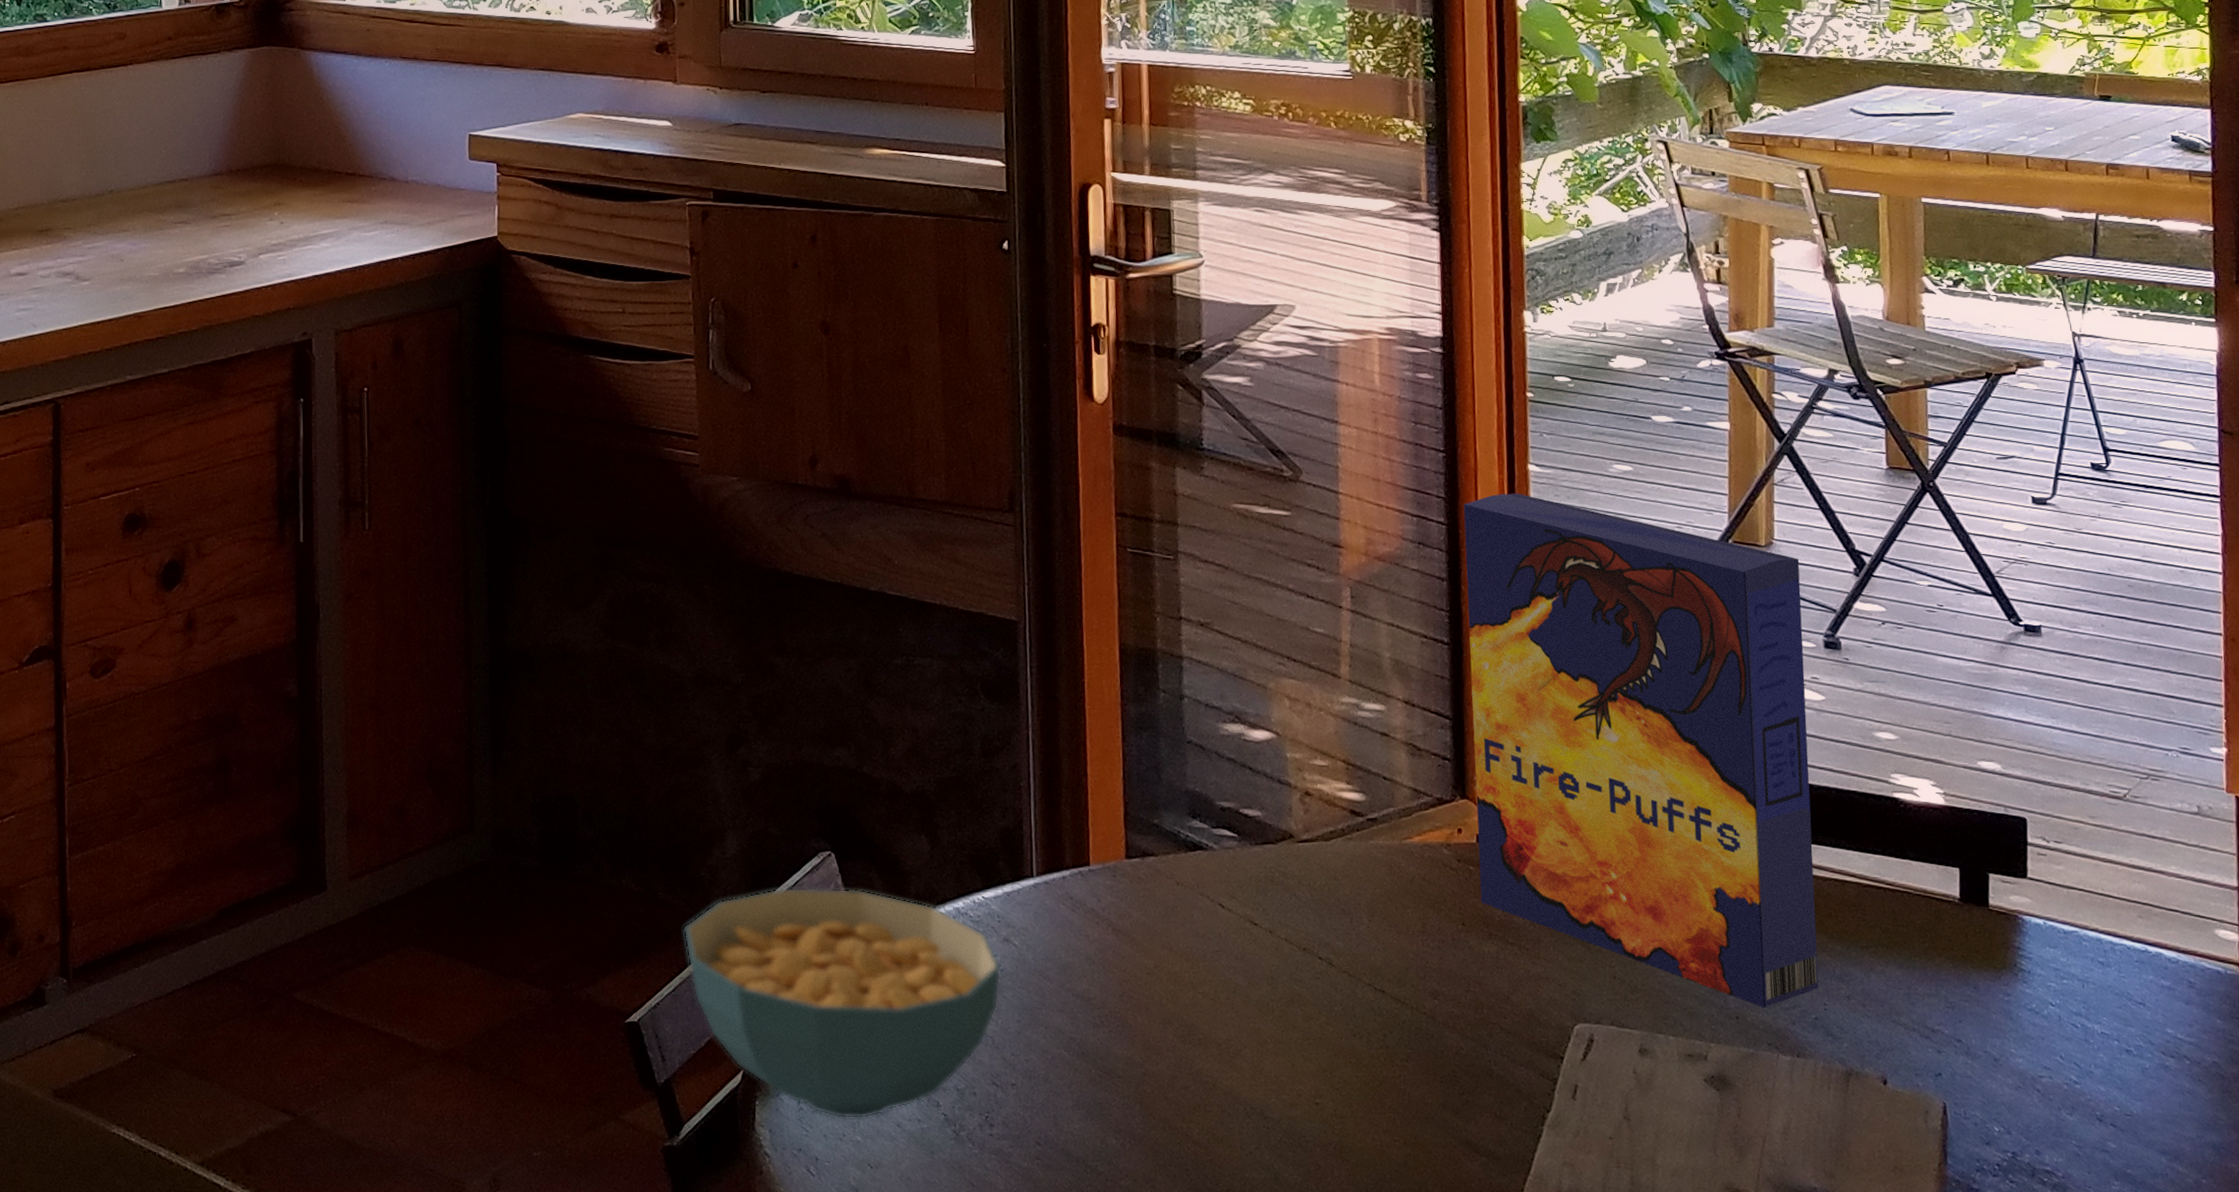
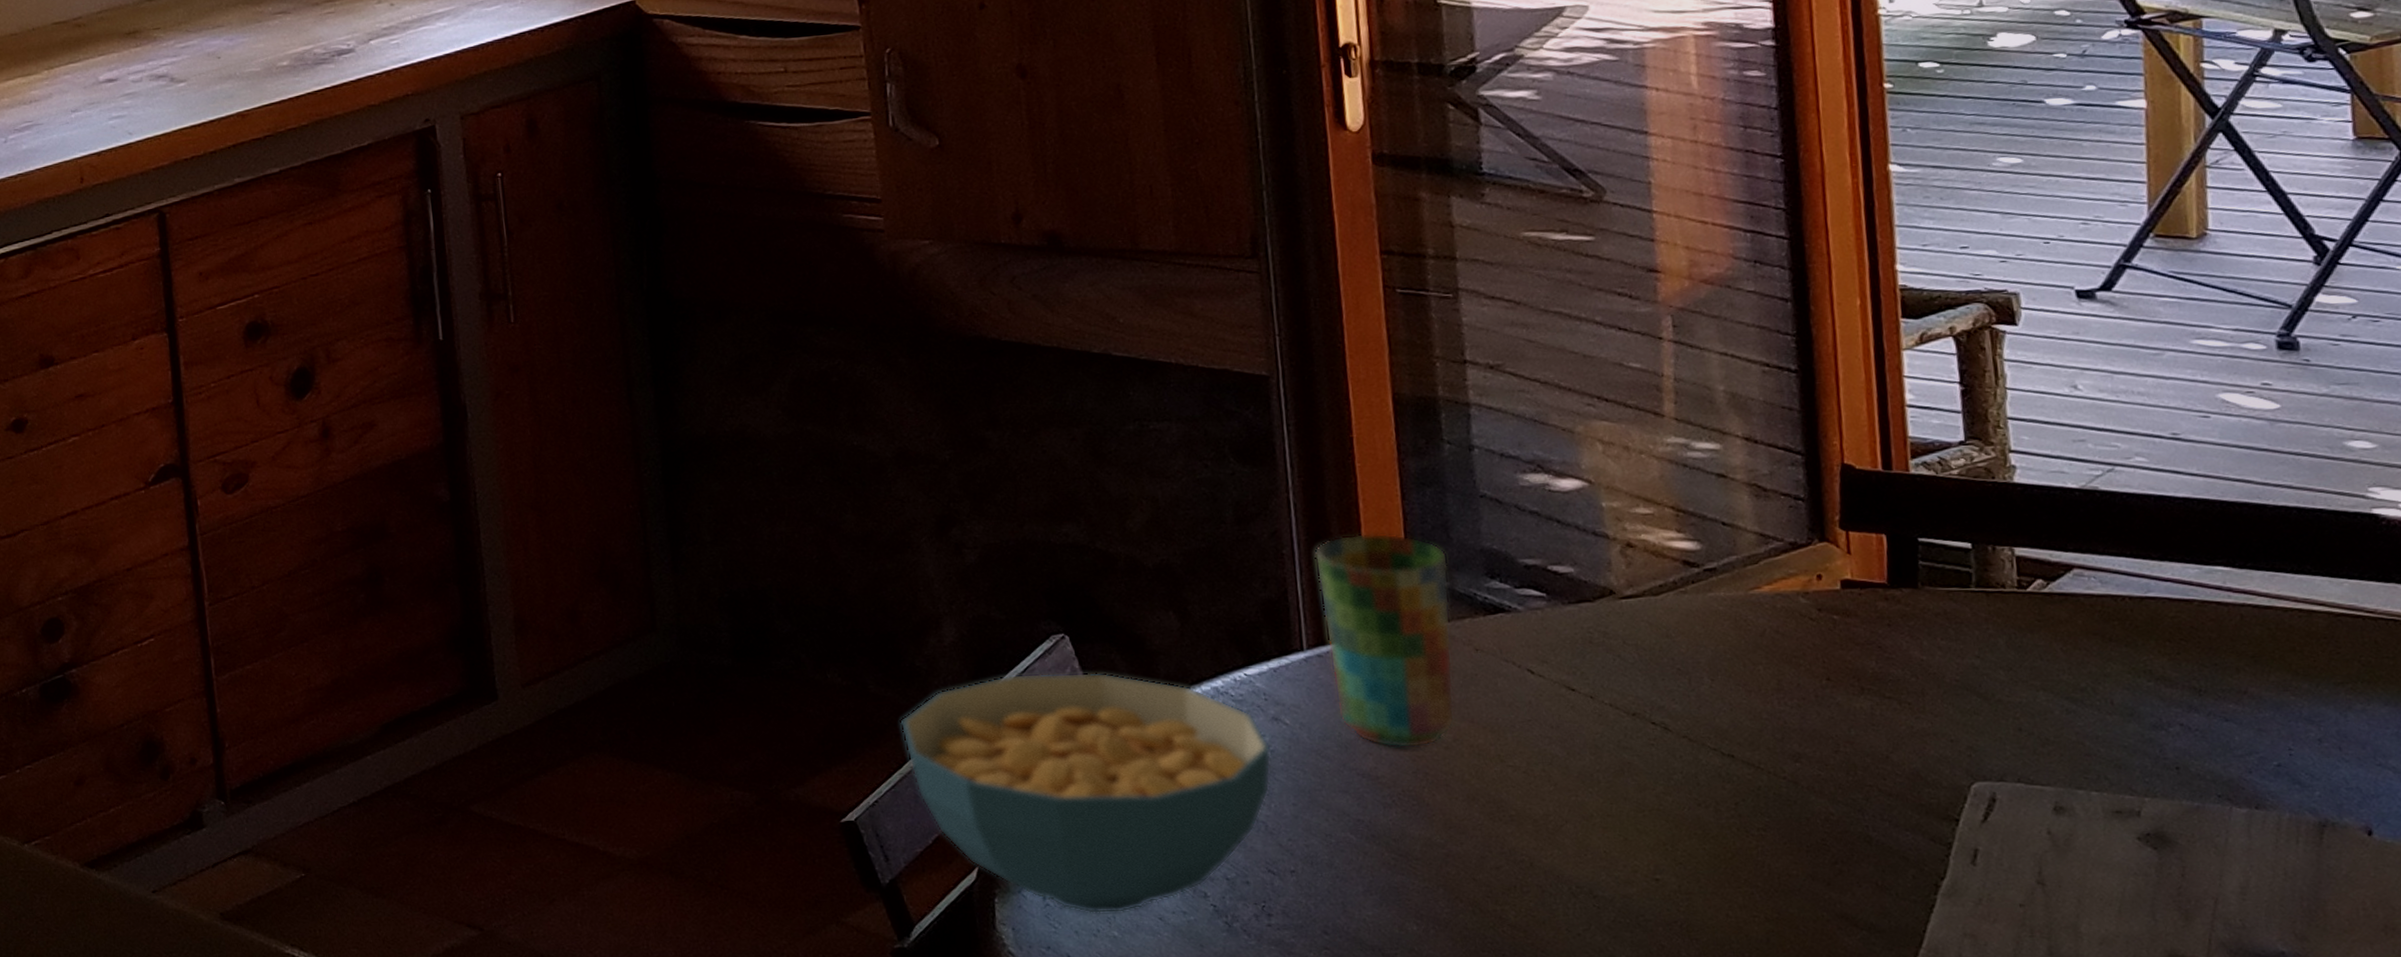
cup: none [1047,770,1158,973] -> present [1314,533,1455,749]
cereal box: present [1463,493,1819,1008] -> none [1809,197,2282,756]

